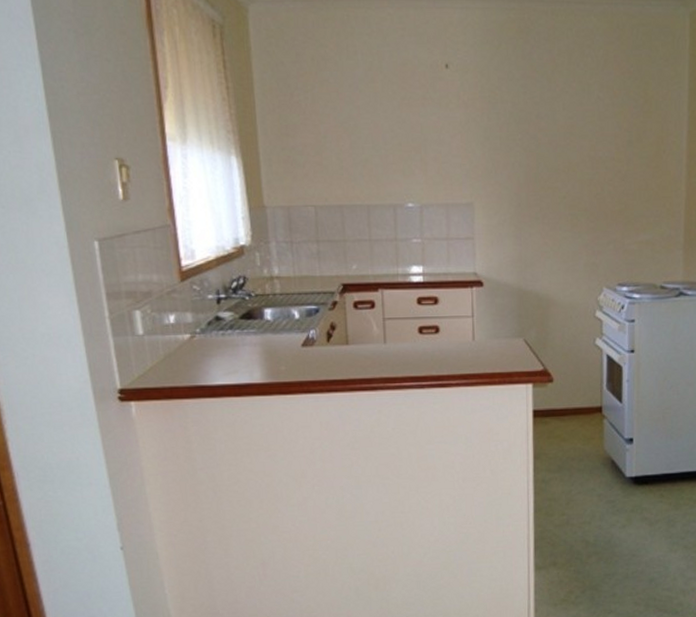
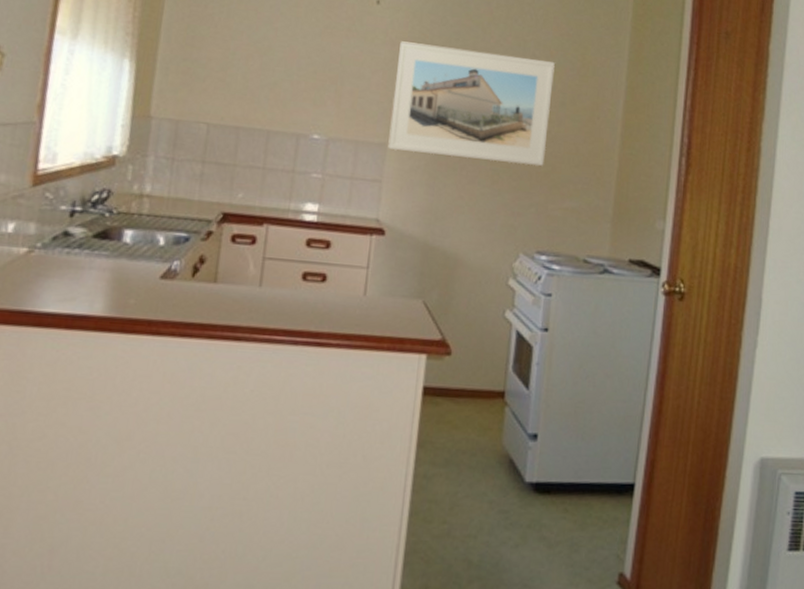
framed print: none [473,101,619,209] -> present [388,41,555,166]

